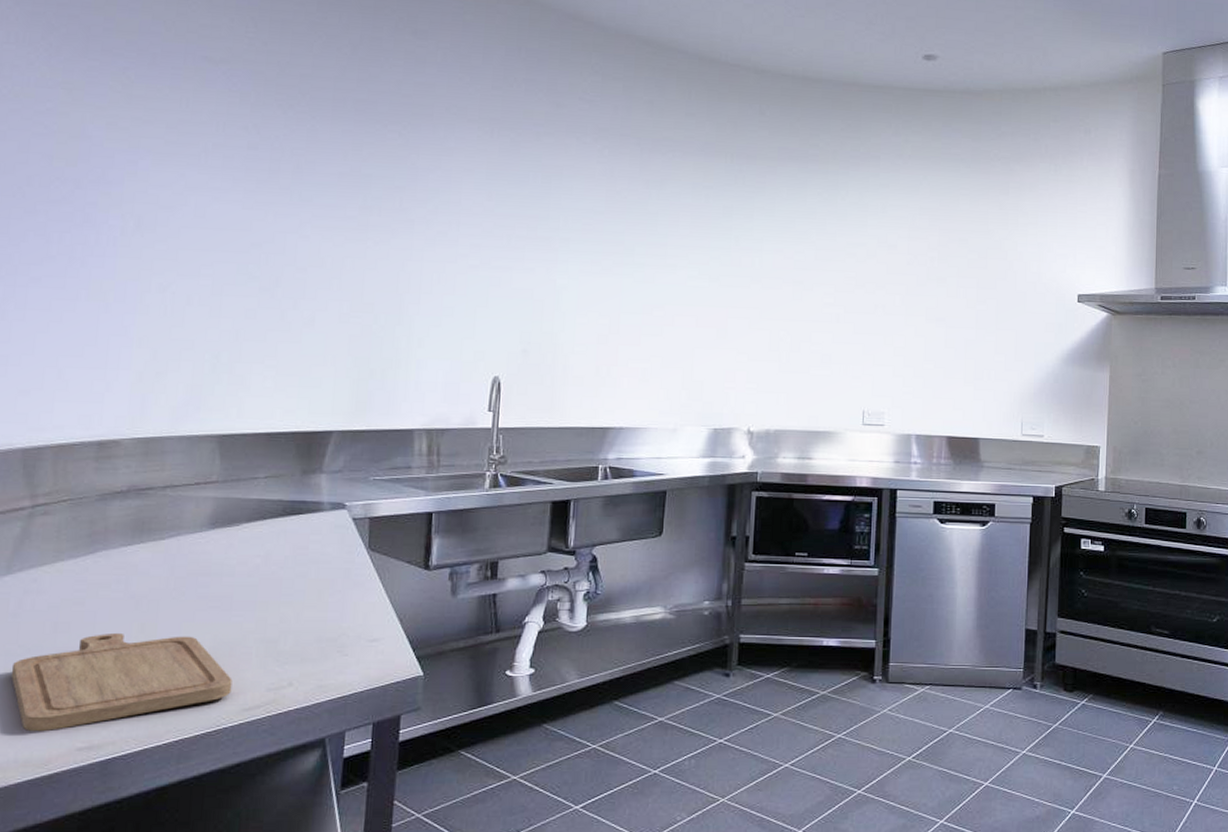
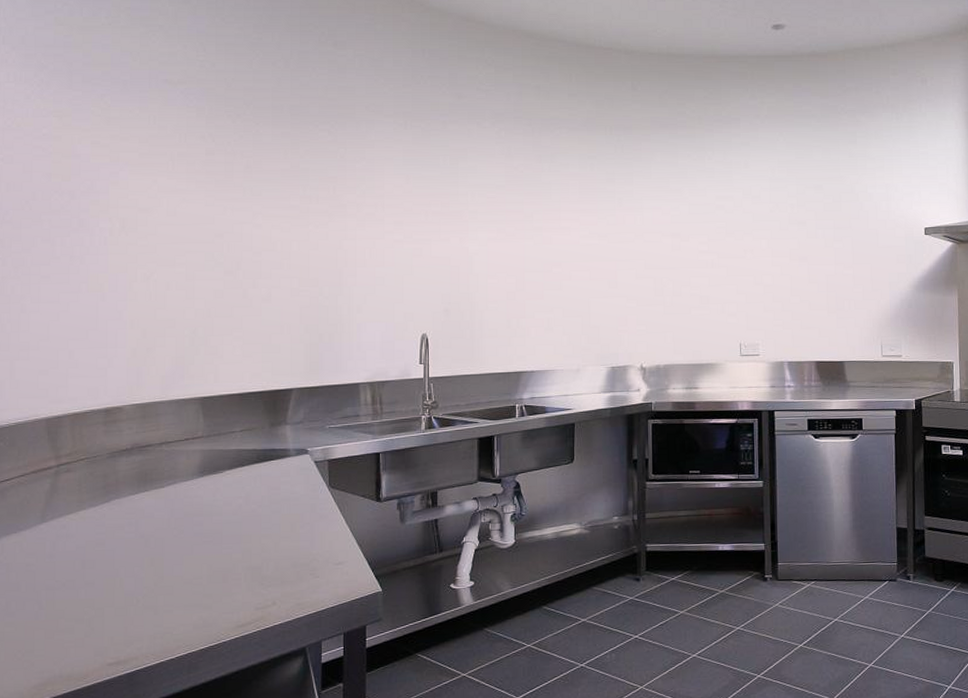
chopping board: present [10,632,232,732] -> none [51,566,227,652]

